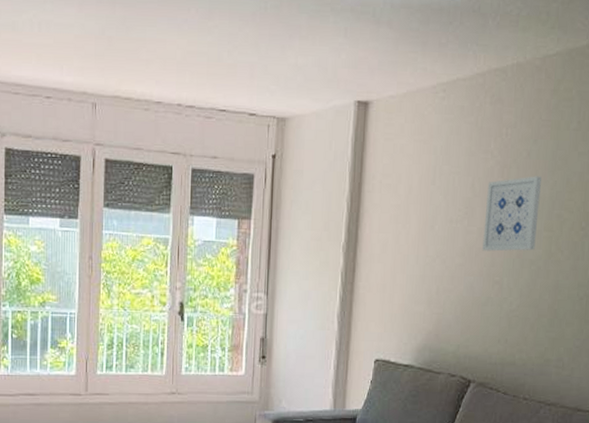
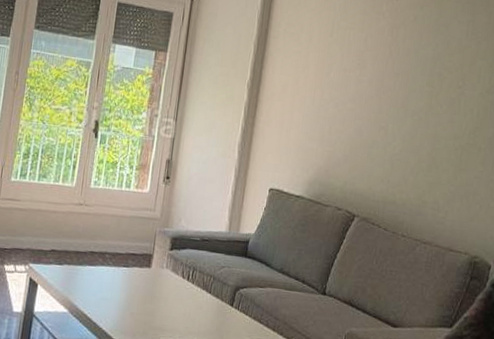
wall art: present [482,176,541,252] -> none [371,37,426,103]

